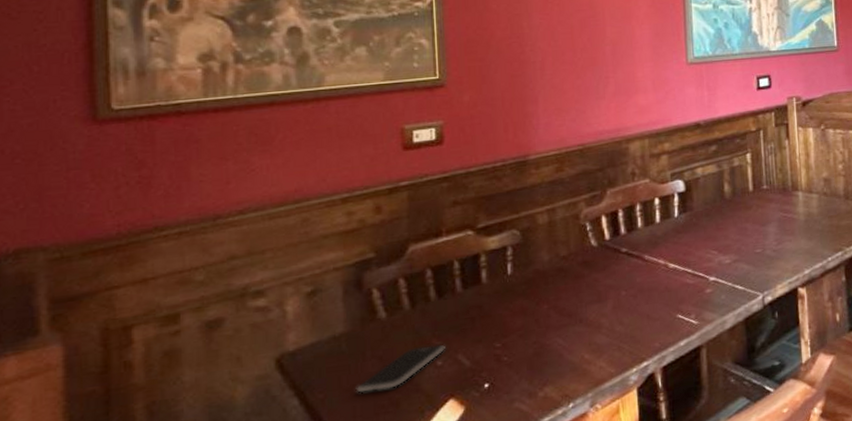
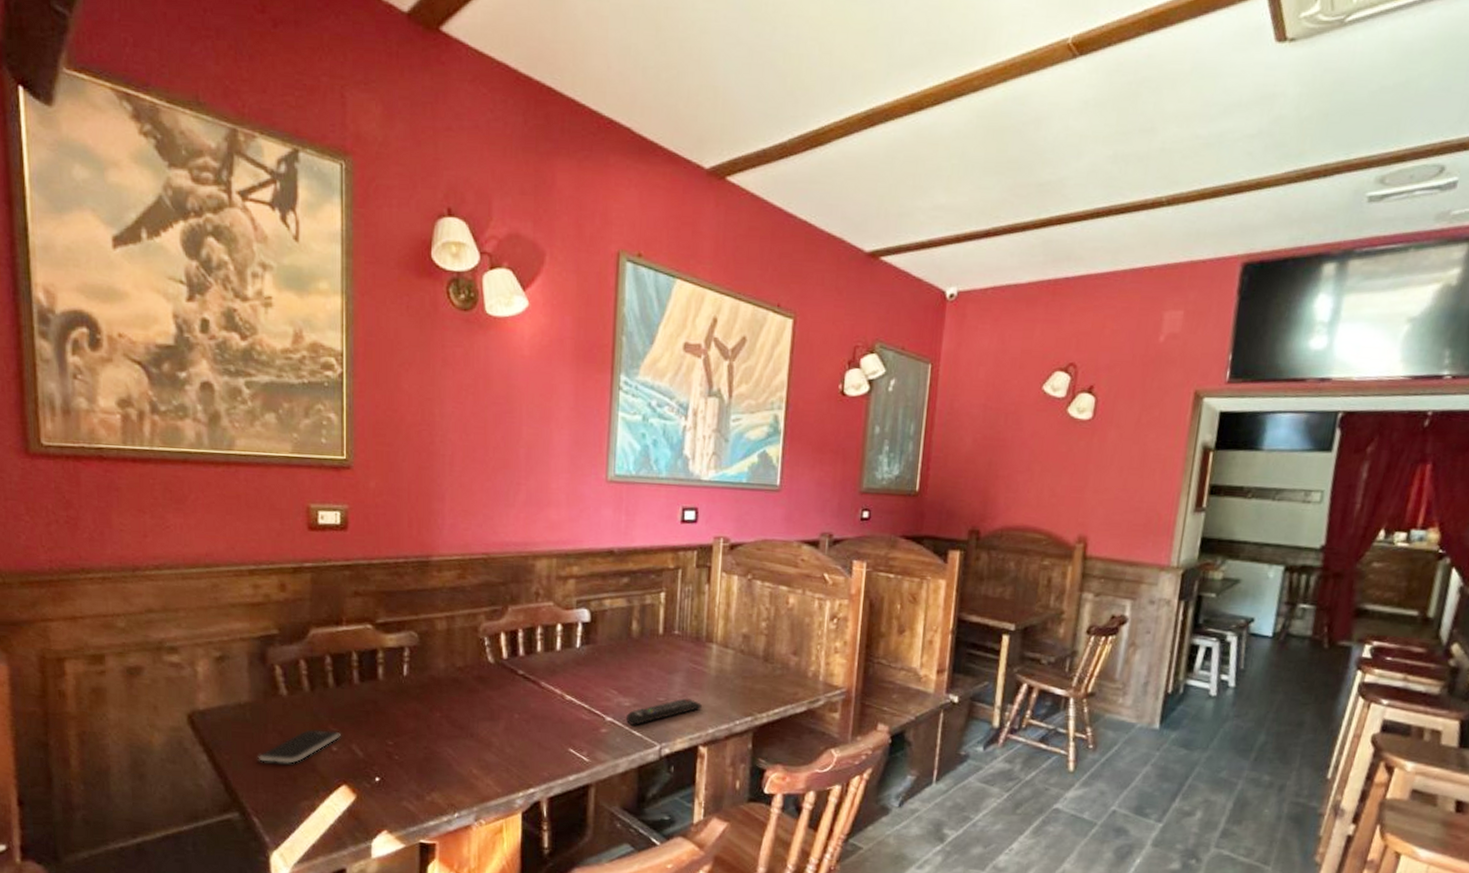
remote control: none [727,244,796,280] -> present [625,697,702,725]

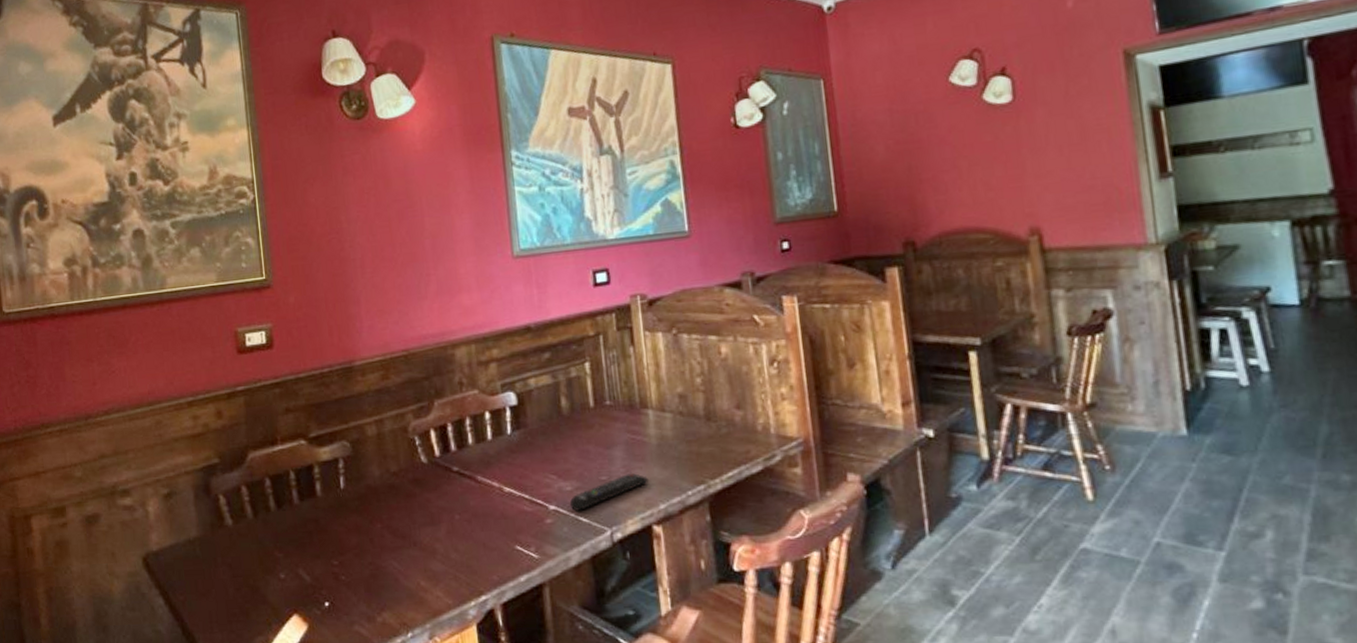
smartphone: present [258,729,341,764] -> none [210,556,287,599]

